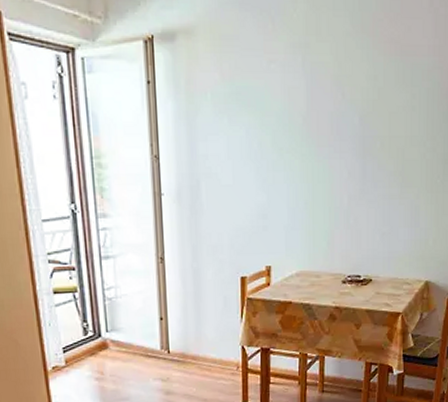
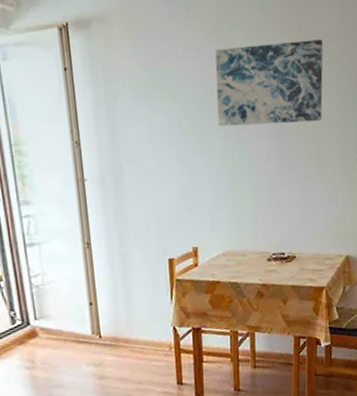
wall art: none [298,52,414,143] -> present [215,39,323,127]

